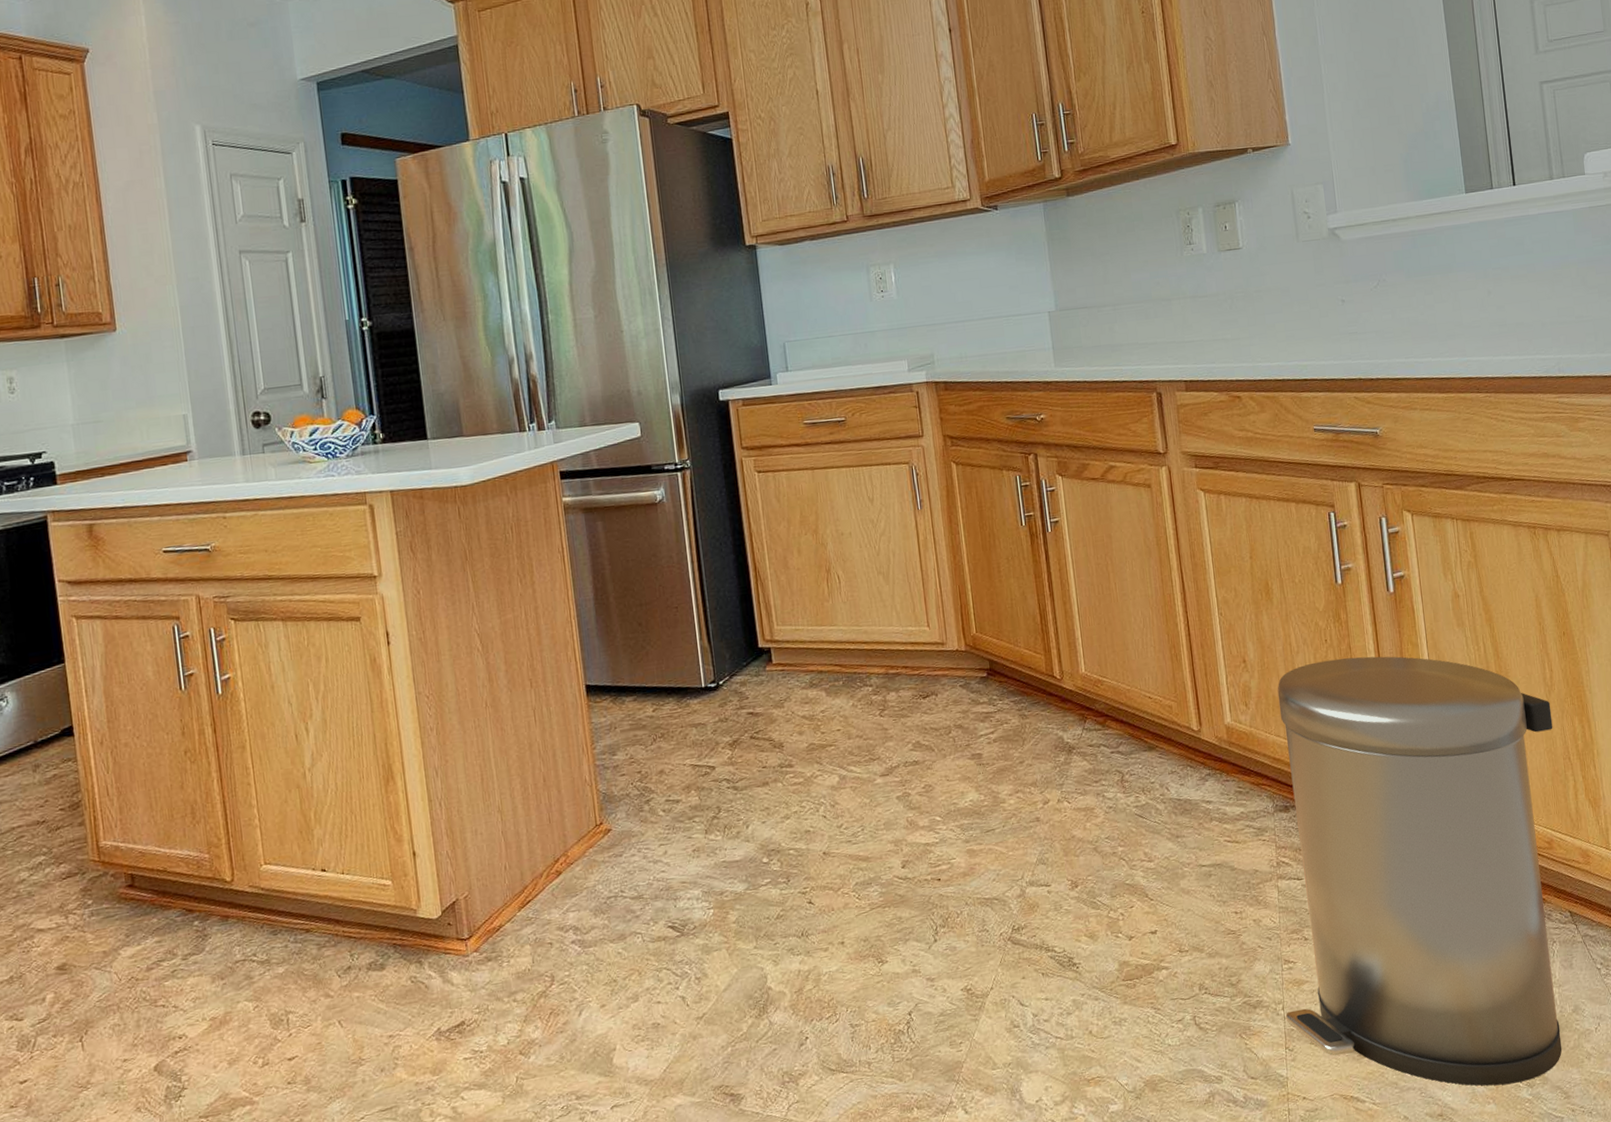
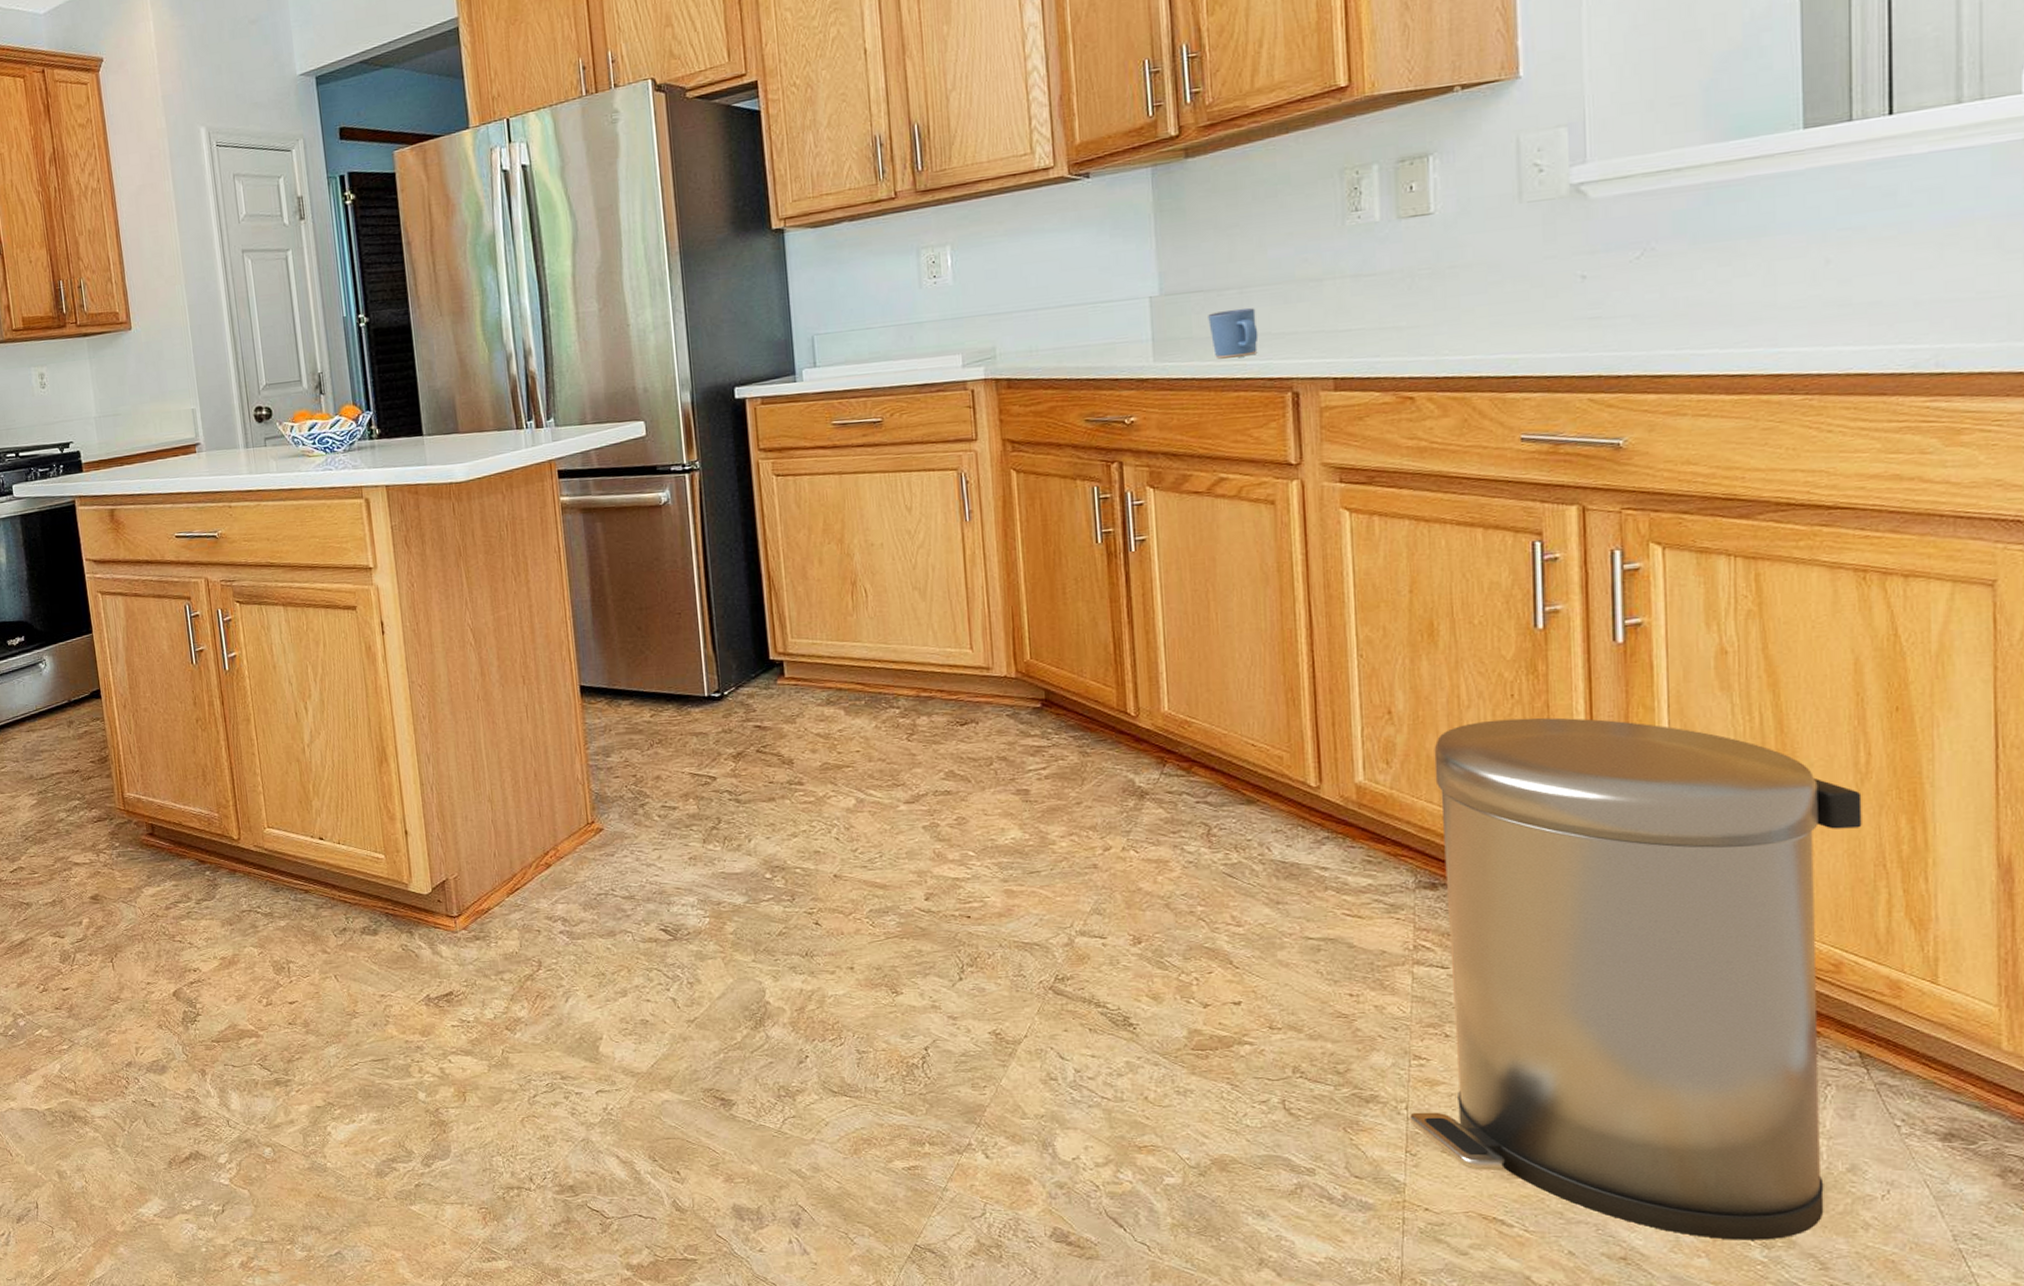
mug: none [1092,322,1130,365] -> present [1208,307,1259,359]

